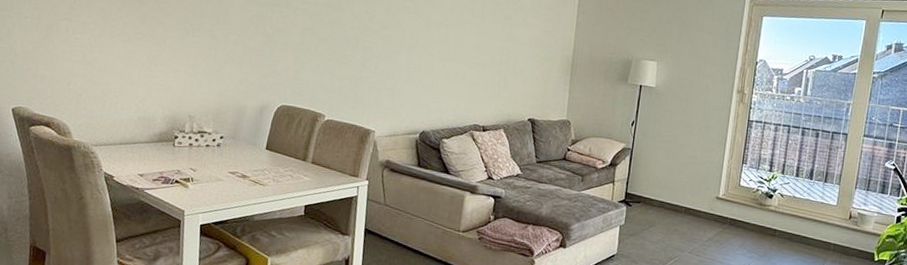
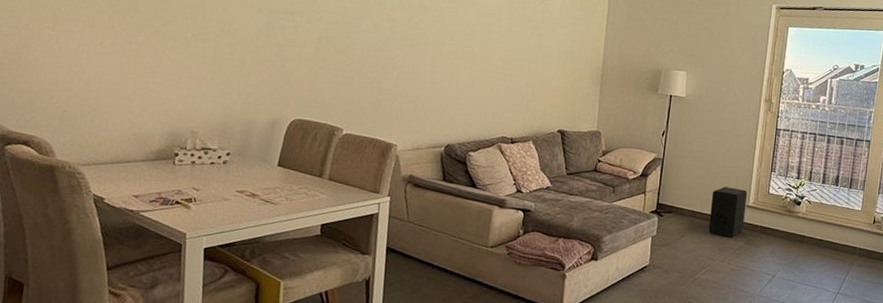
speaker: none [677,178,718,230] -> present [708,186,748,238]

